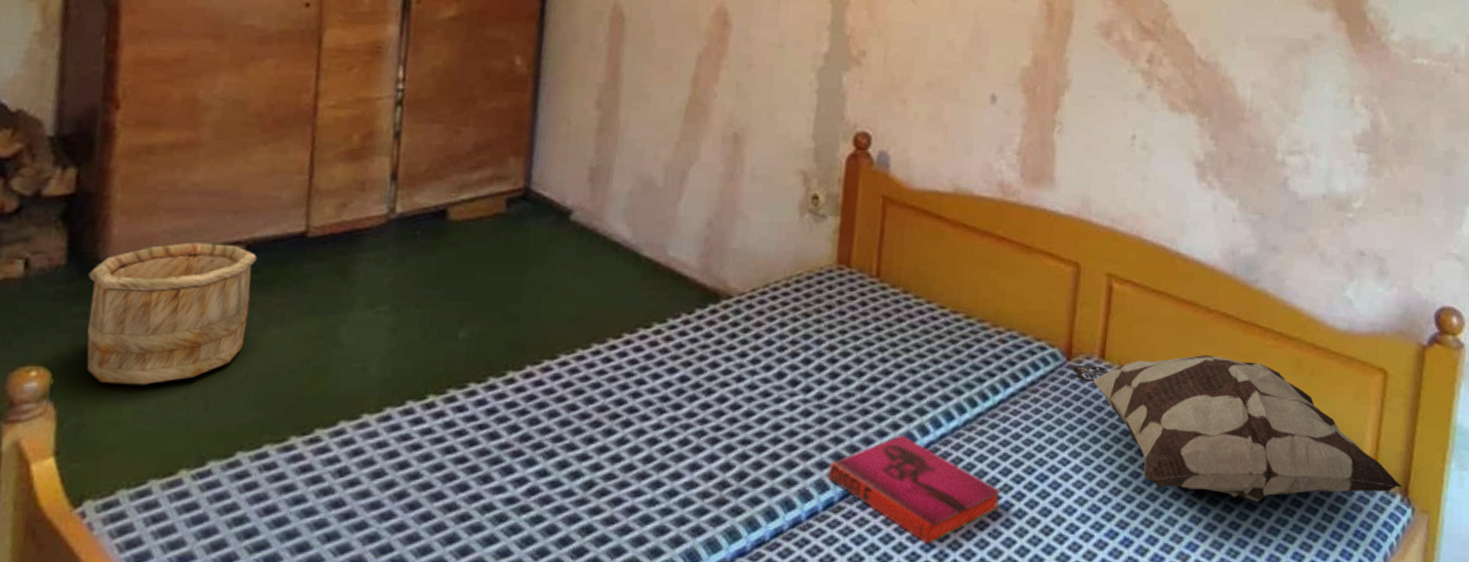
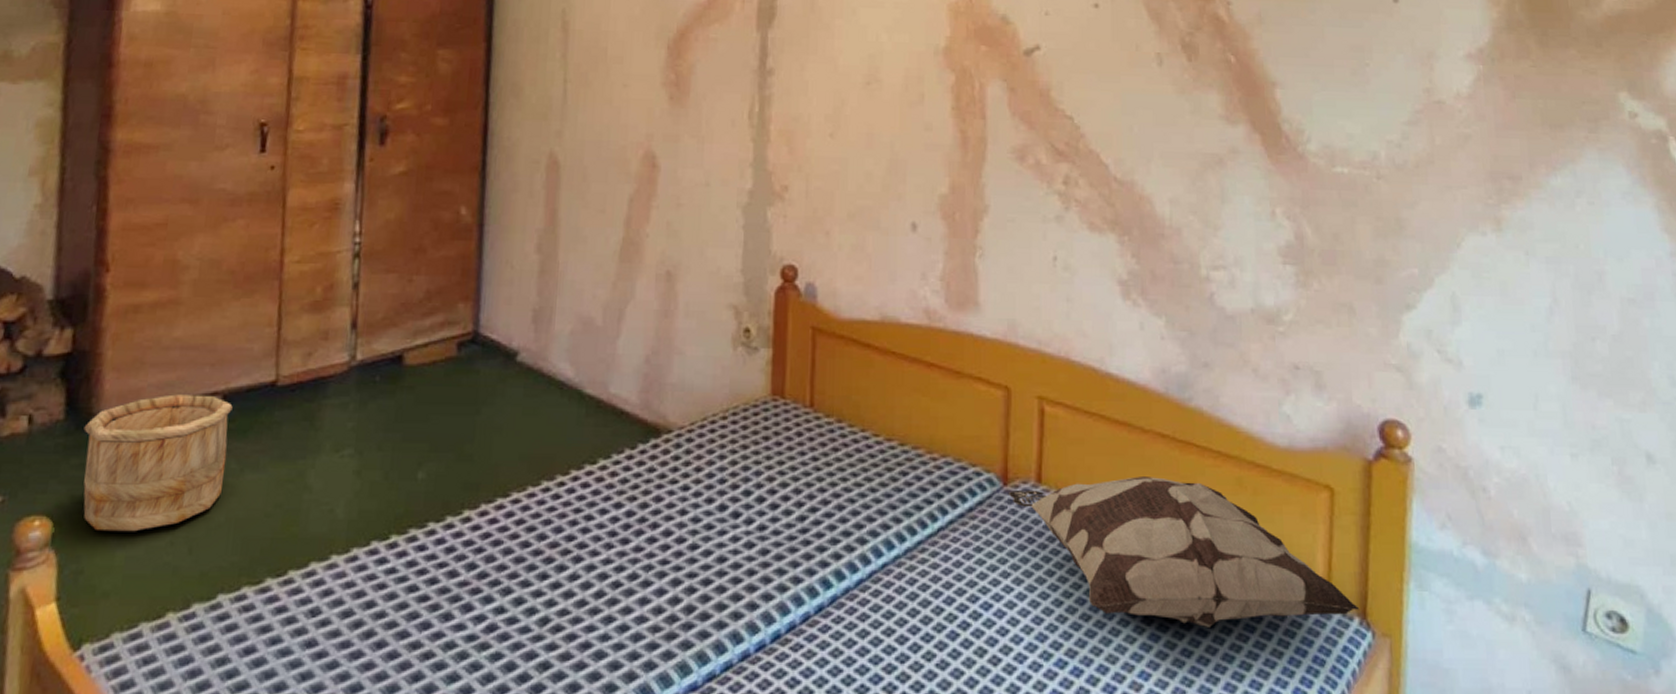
hardback book: present [828,434,1002,545] -> none [774,564,947,677]

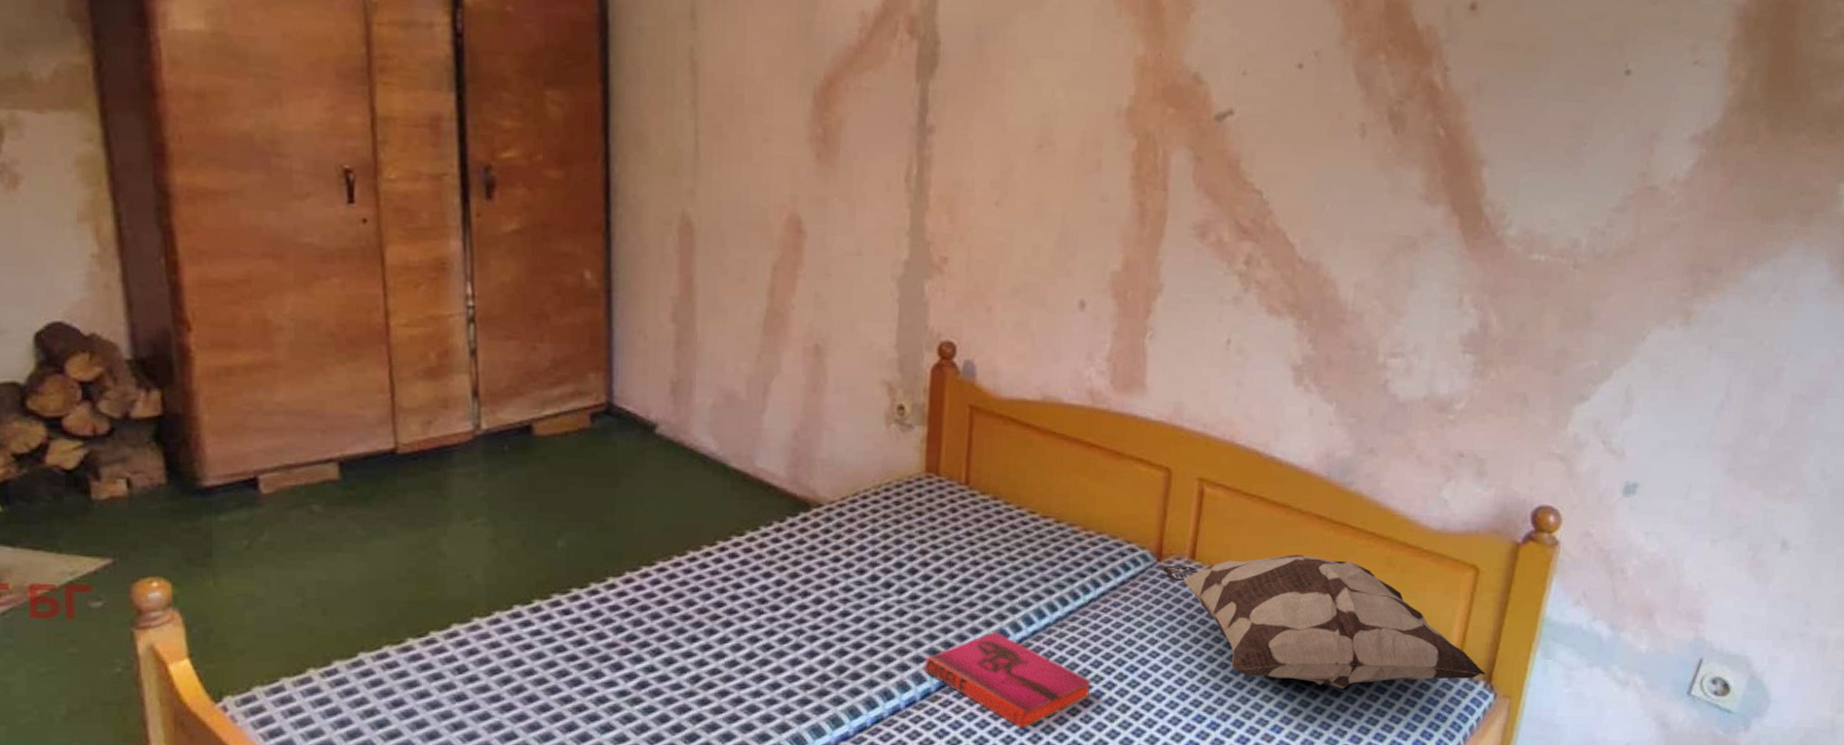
wooden bucket: present [83,394,233,532] -> none [190,460,351,594]
hardback book: none [774,564,947,677] -> present [924,631,1093,729]

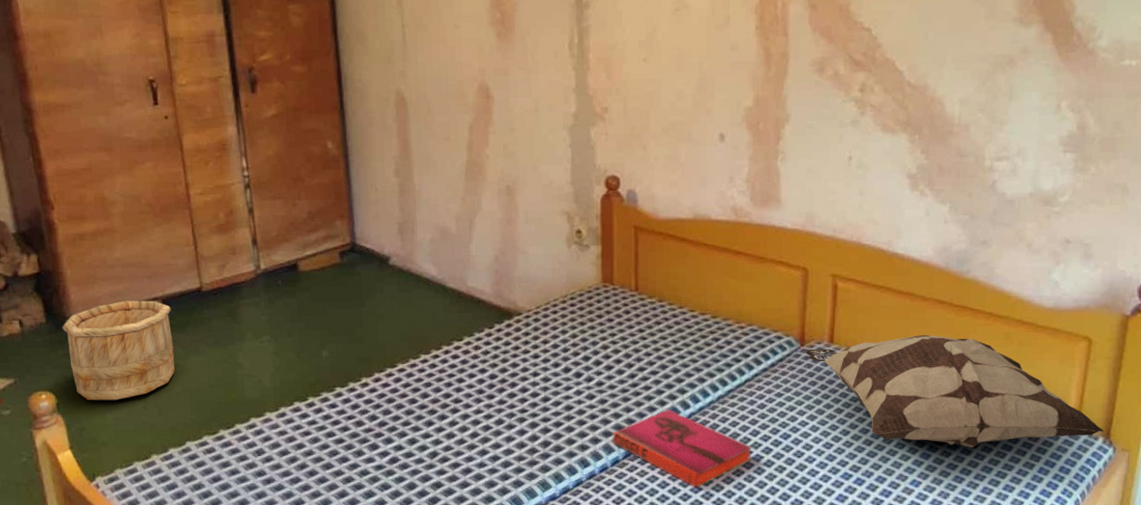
wooden bucket: none [190,460,351,594] -> present [62,300,175,401]

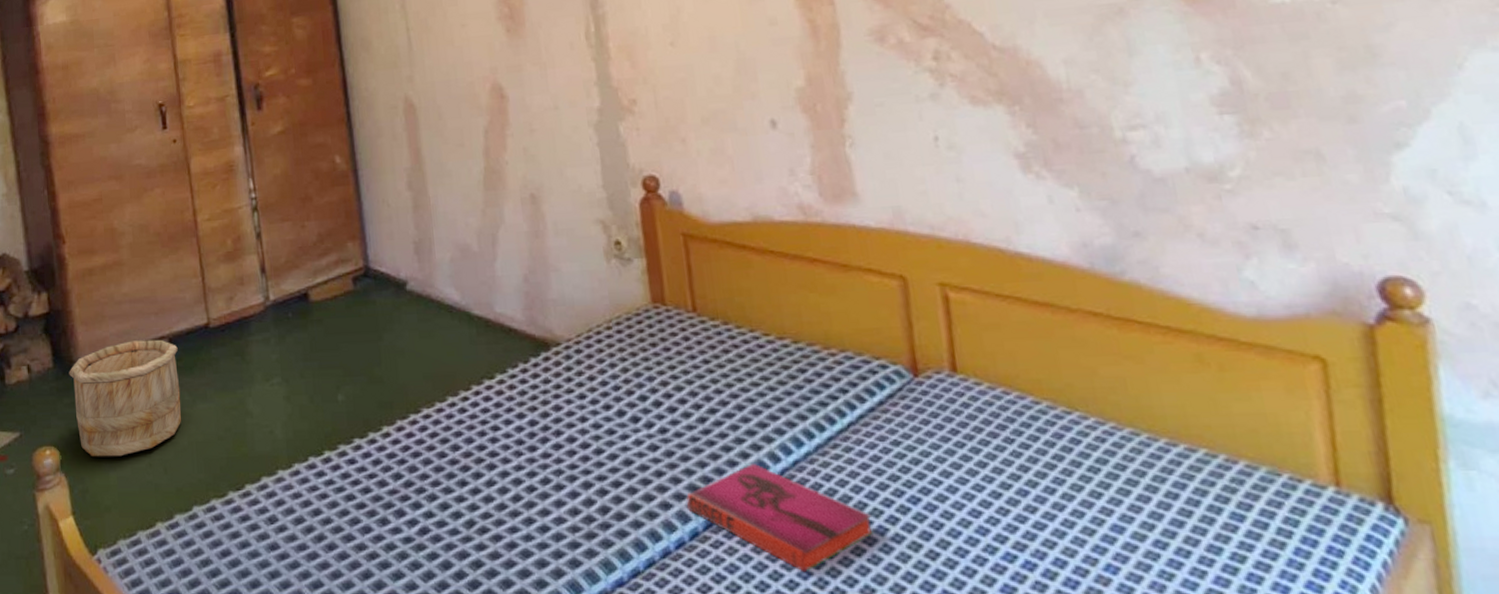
decorative pillow: present [804,335,1105,447] -> none [920,358,1383,517]

